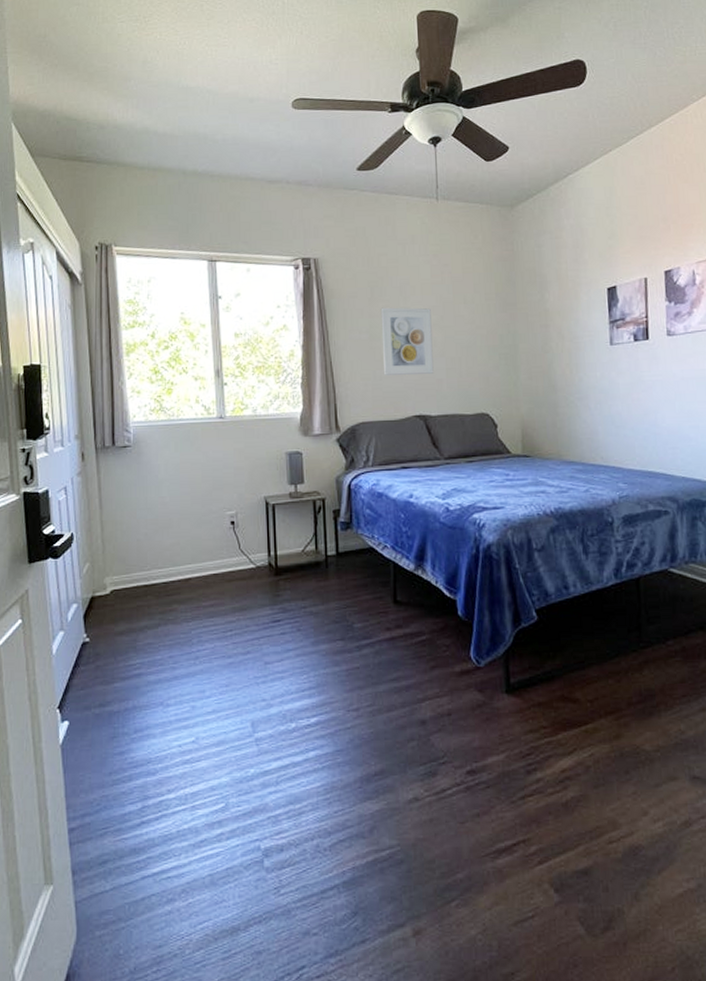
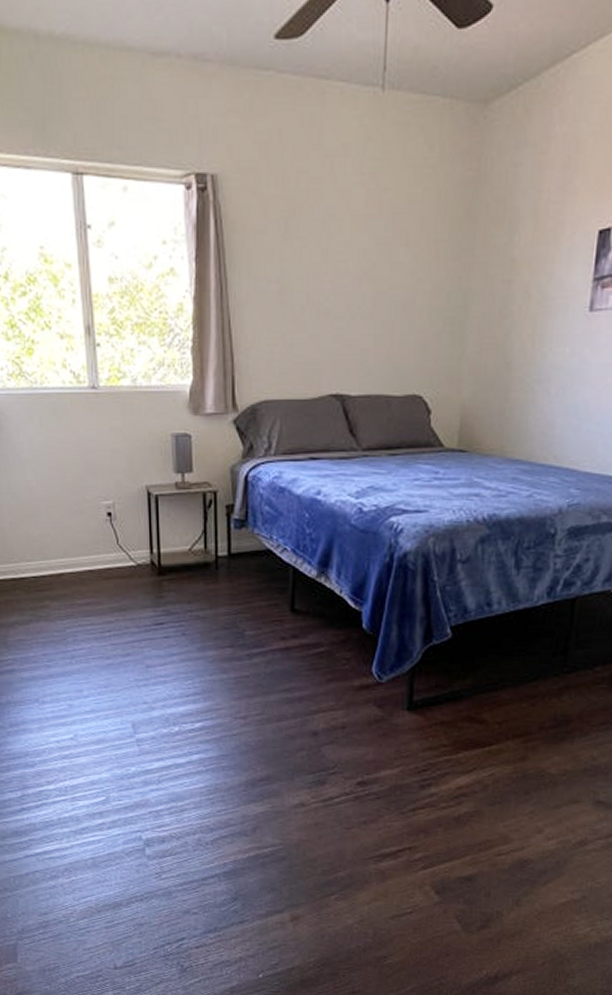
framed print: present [380,307,434,375] -> none [295,248,361,341]

